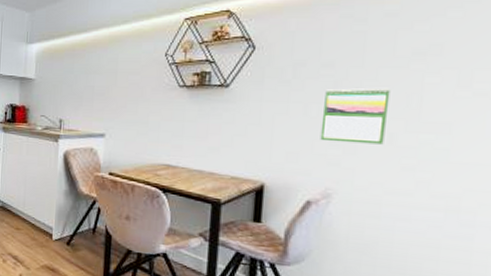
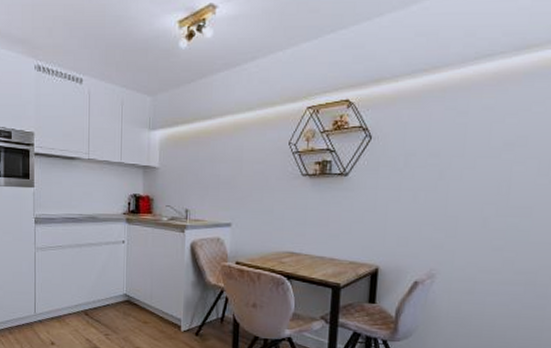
calendar: present [320,88,391,145] -> none [426,176,485,228]

